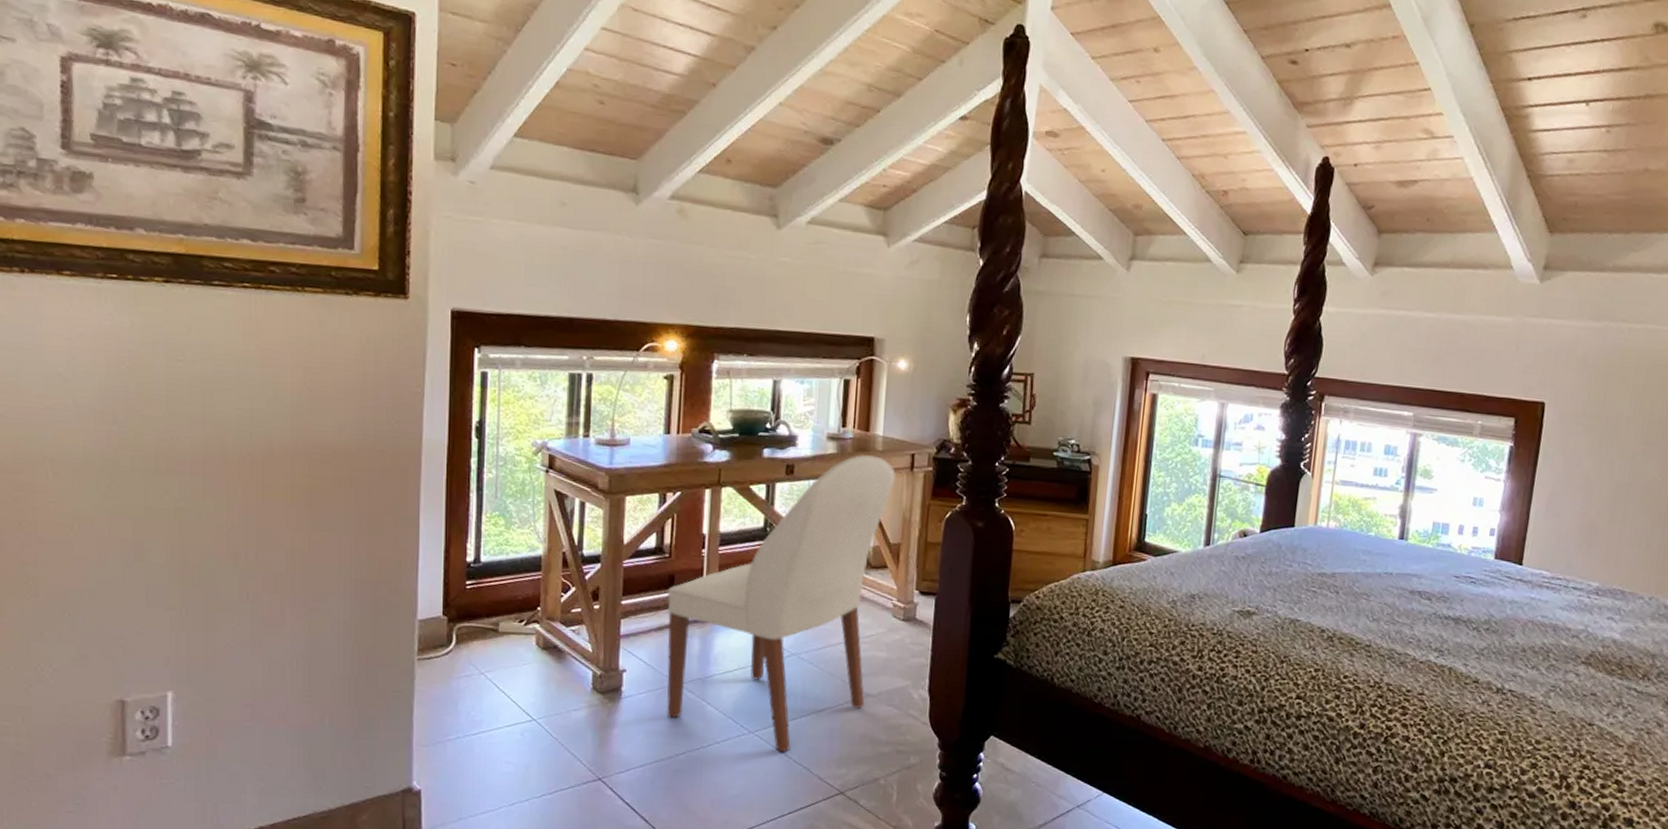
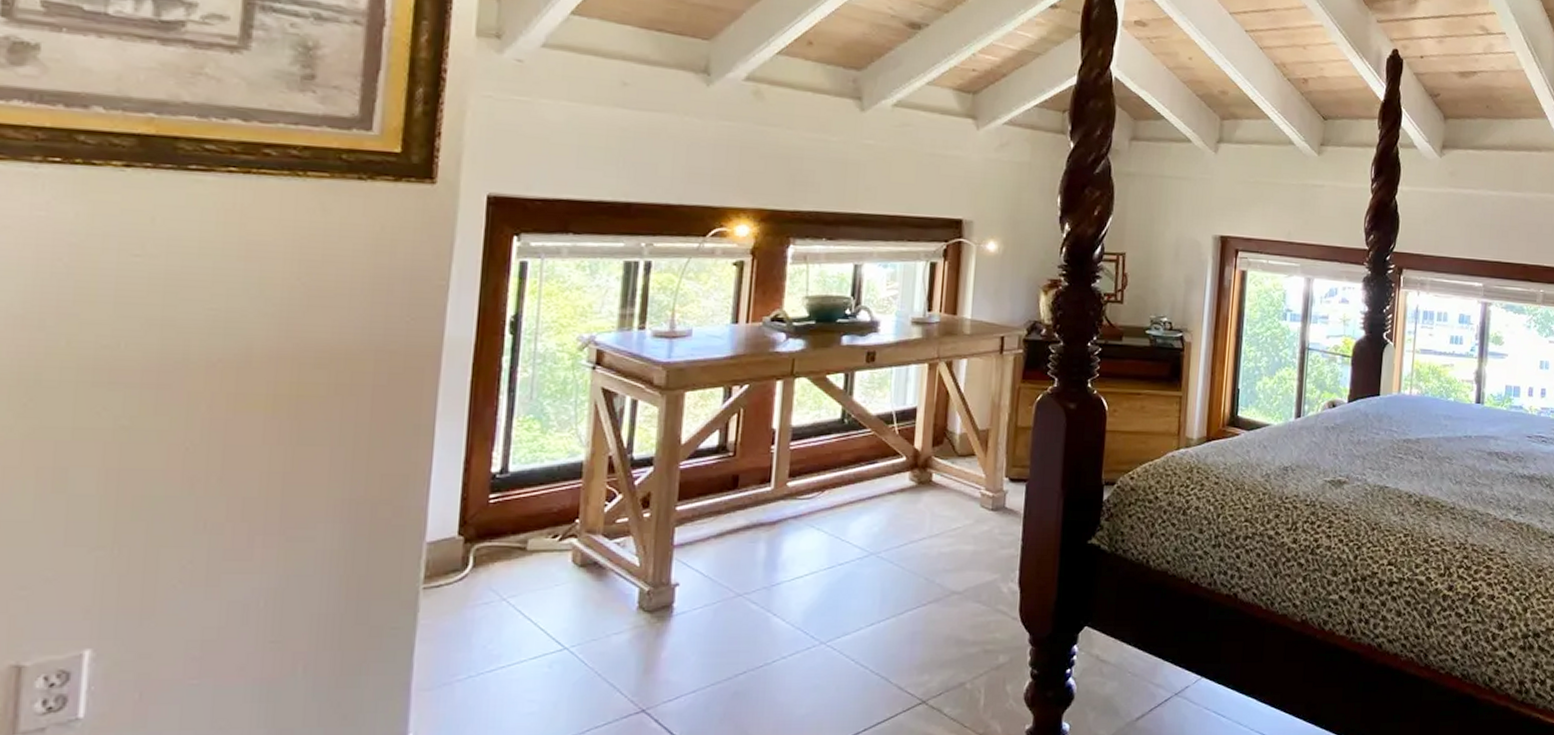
chair: present [667,455,896,753] -> none [725,339,984,663]

